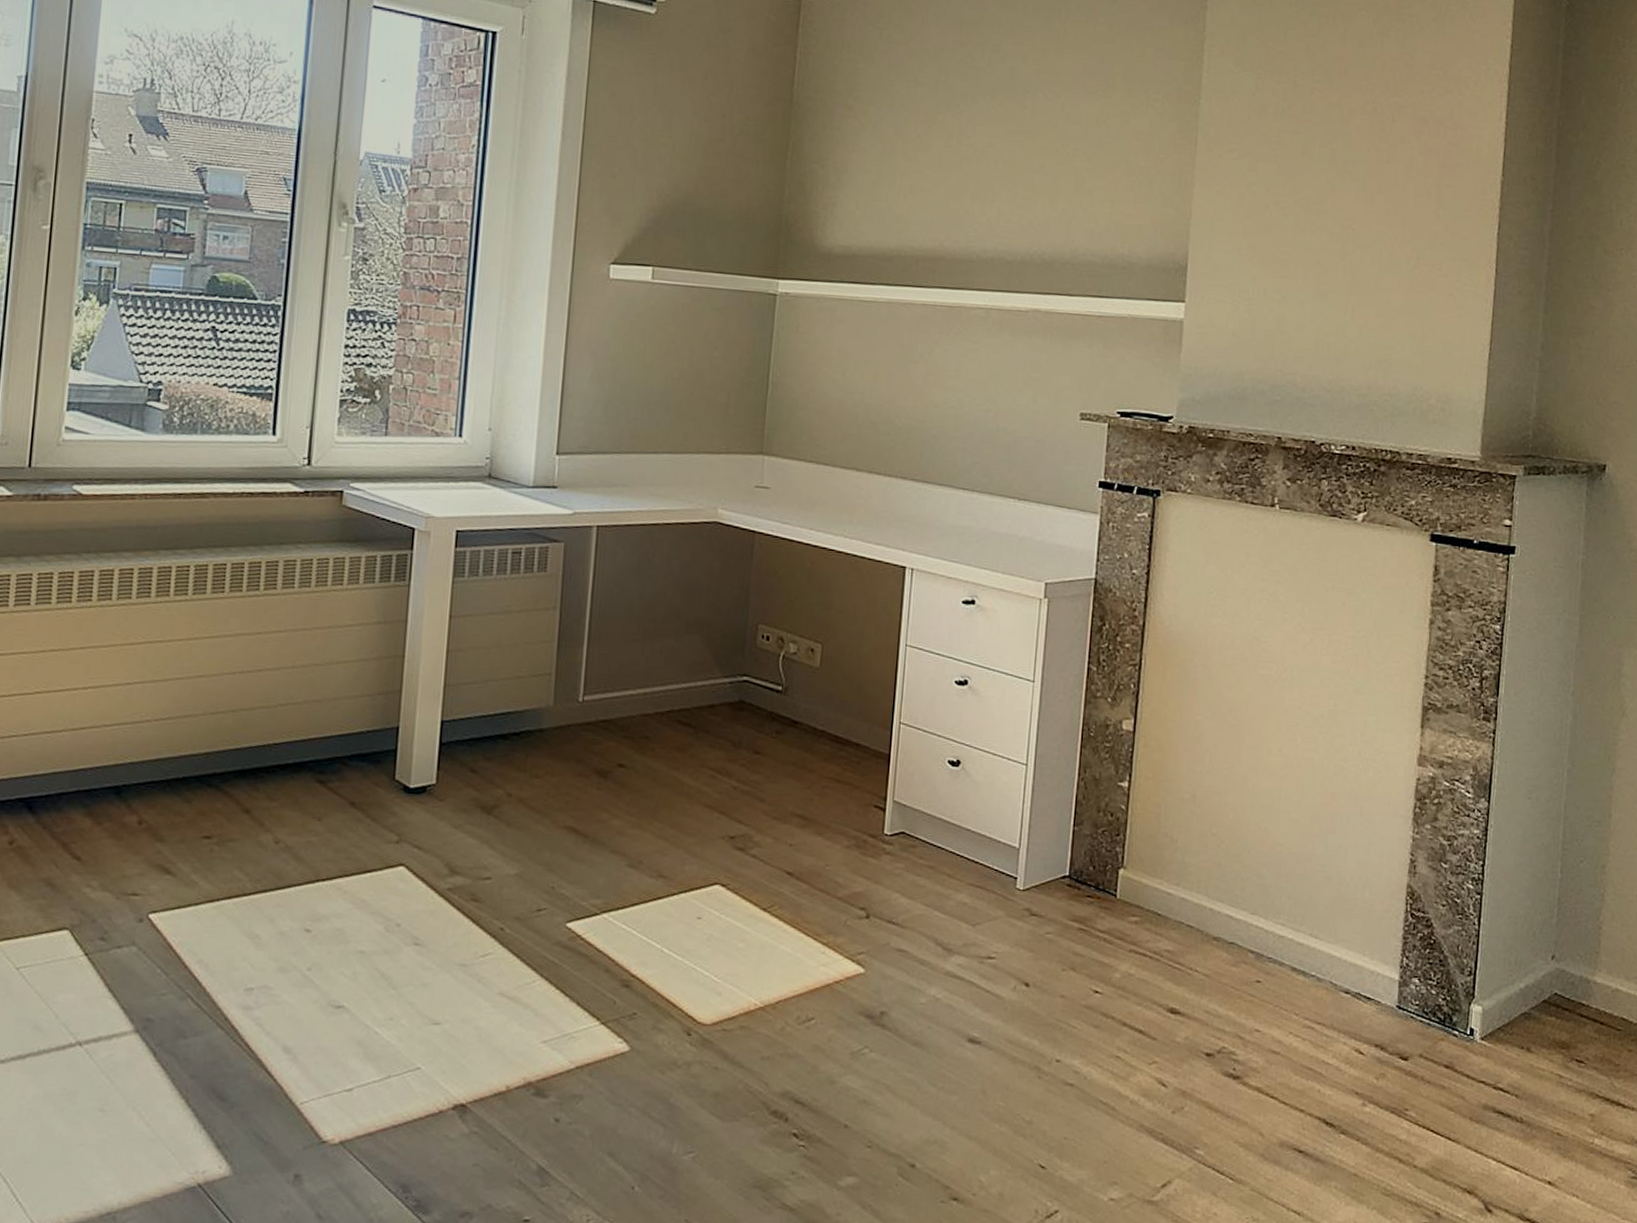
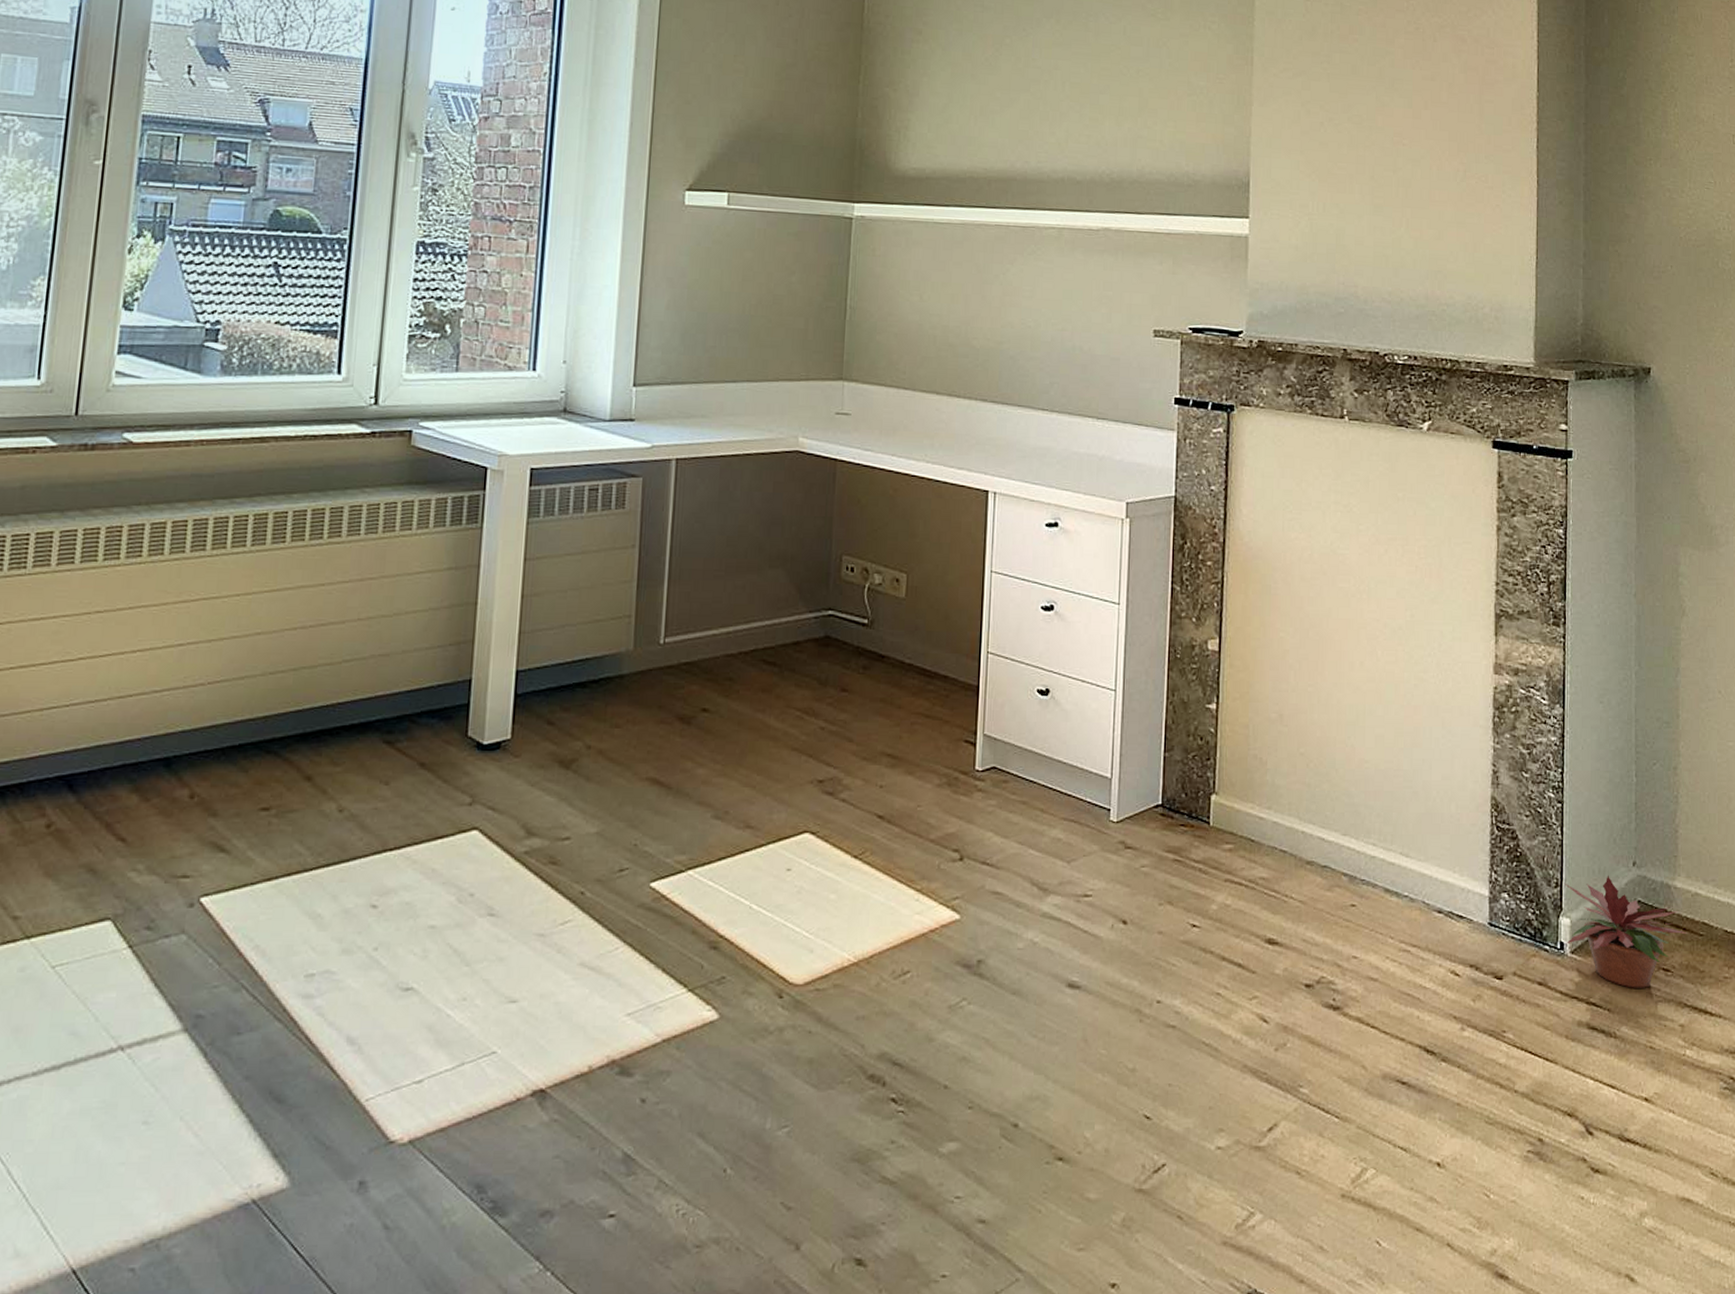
potted plant: none [1475,967,1605,1077] -> present [1563,876,1688,988]

